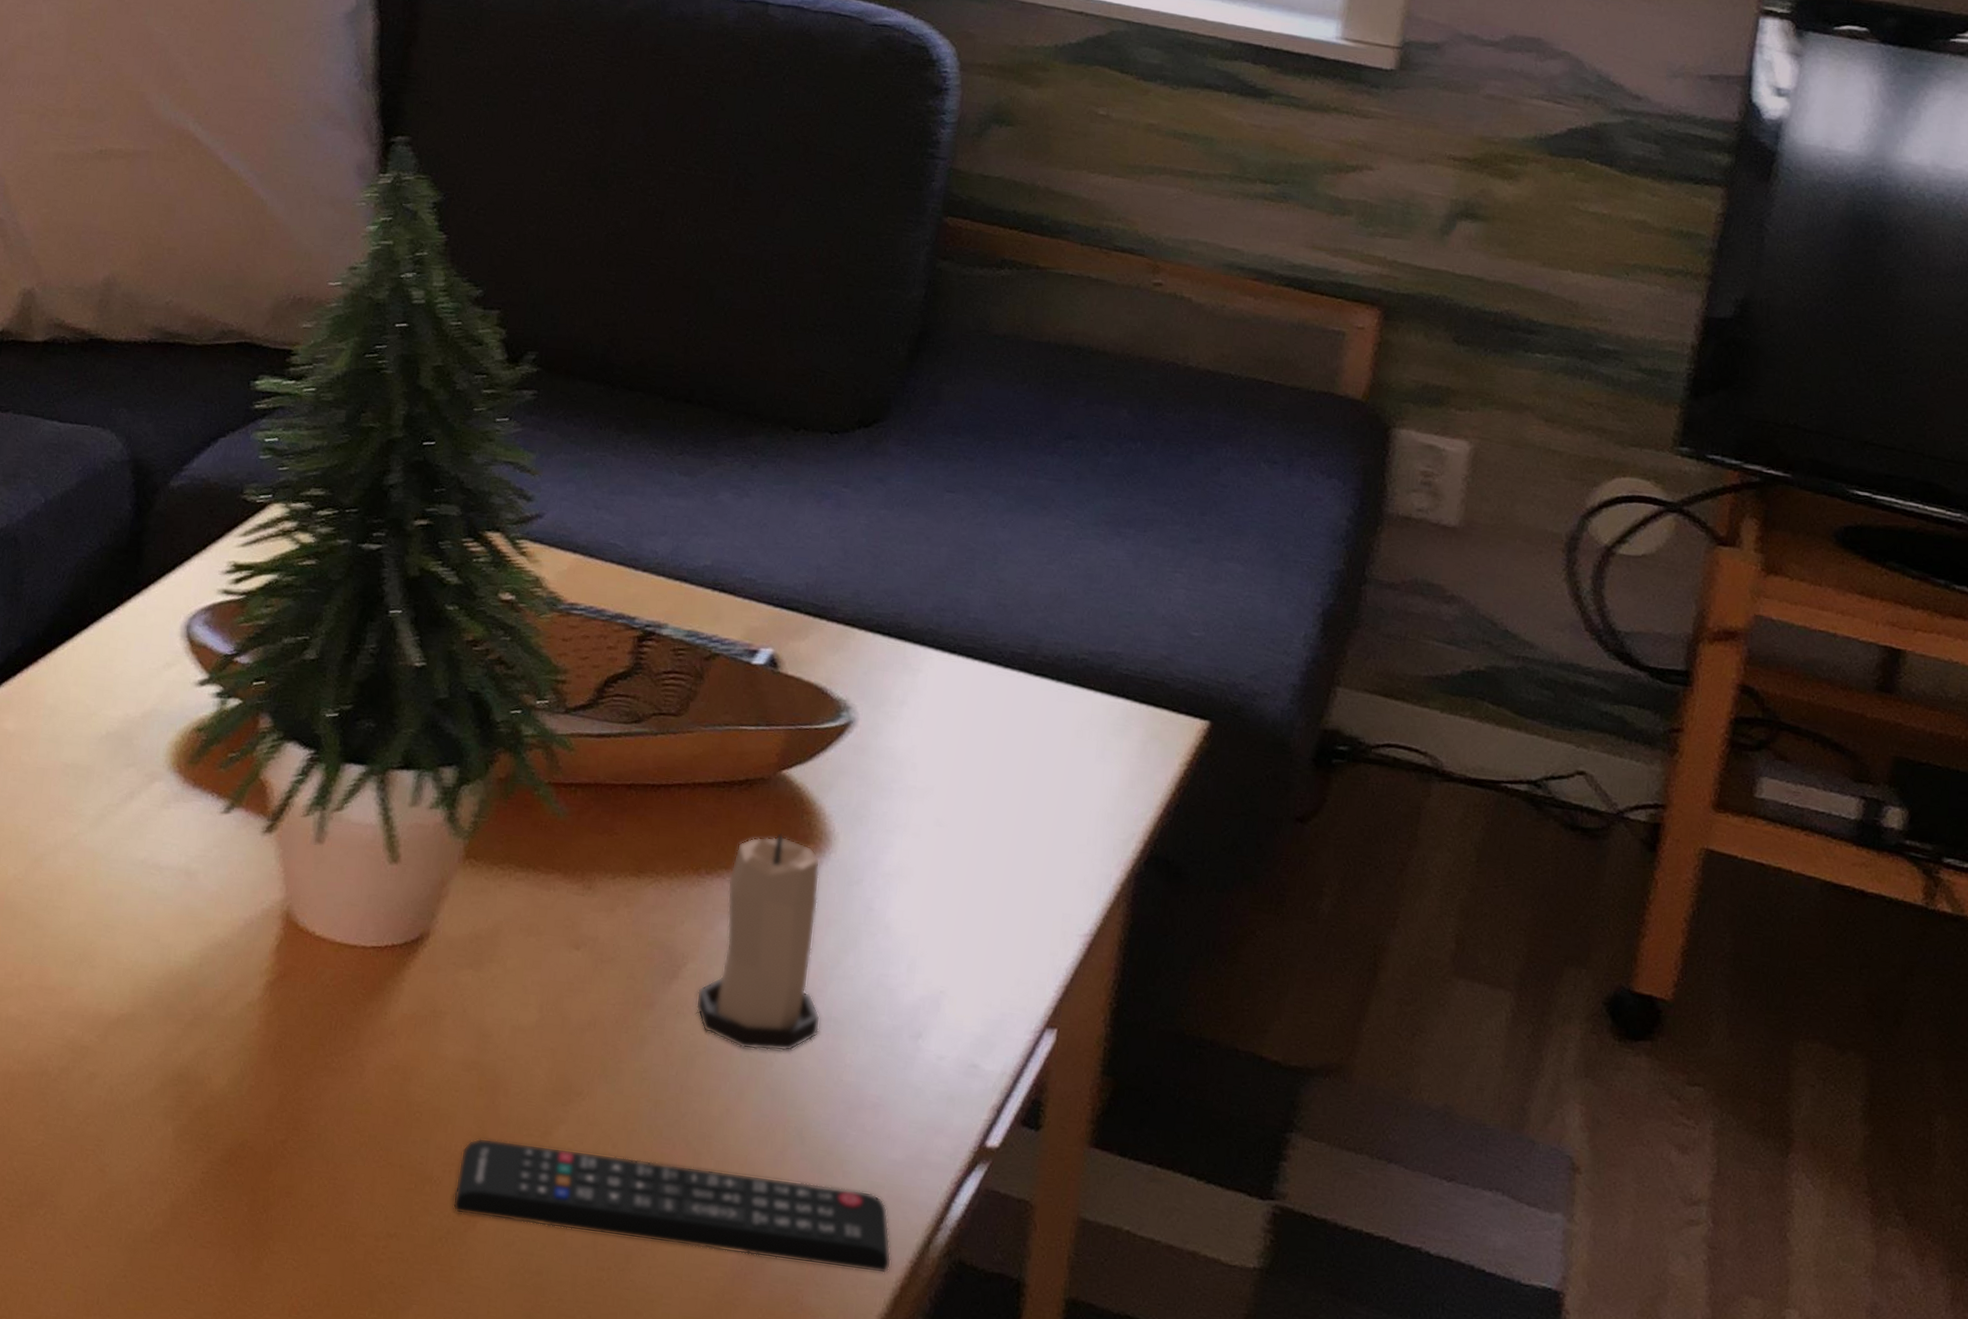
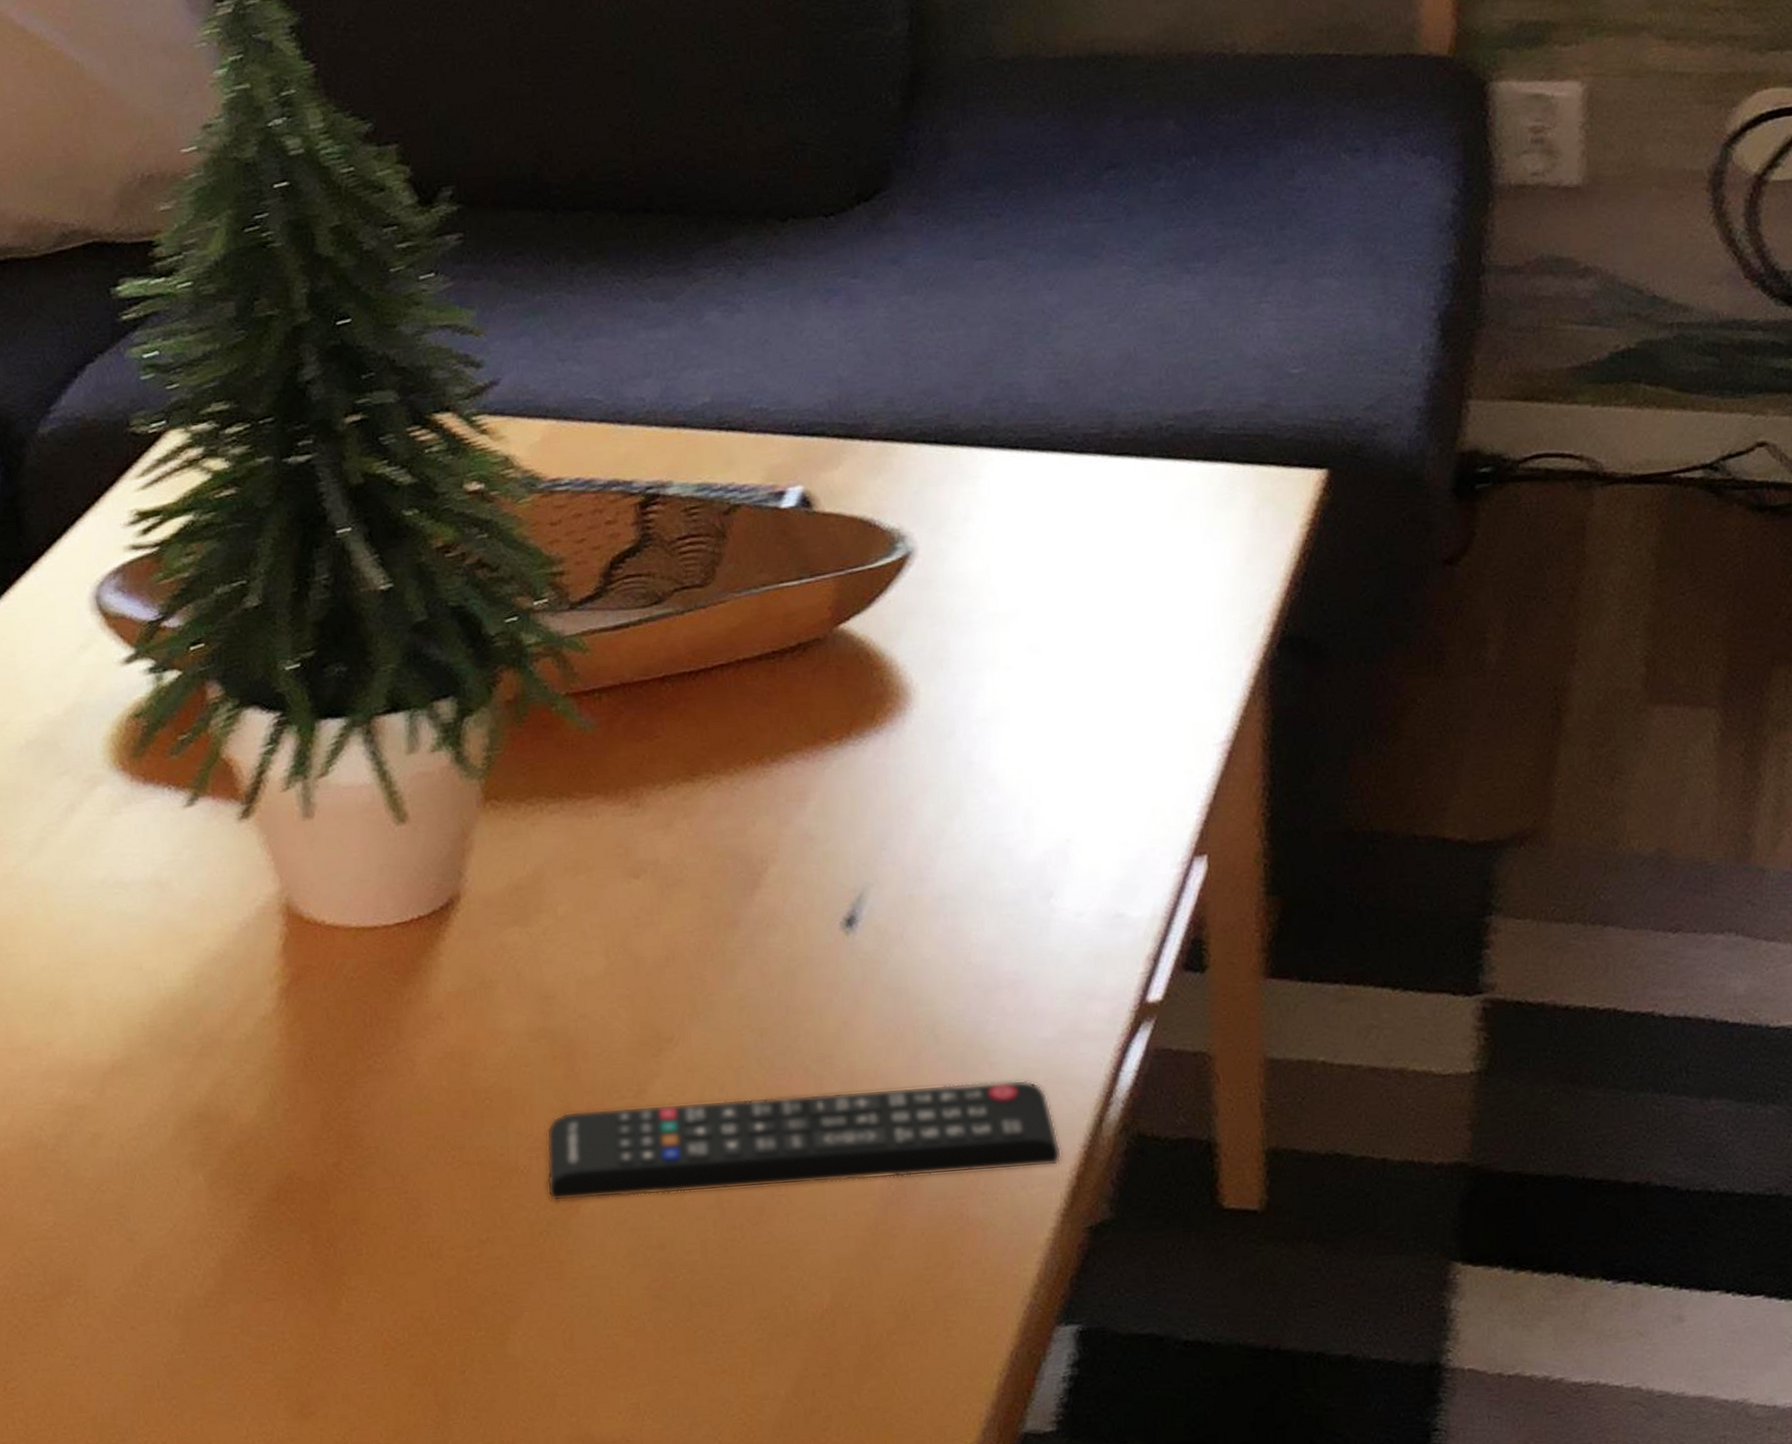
candle: present [695,834,821,1052] -> none [785,698,935,951]

